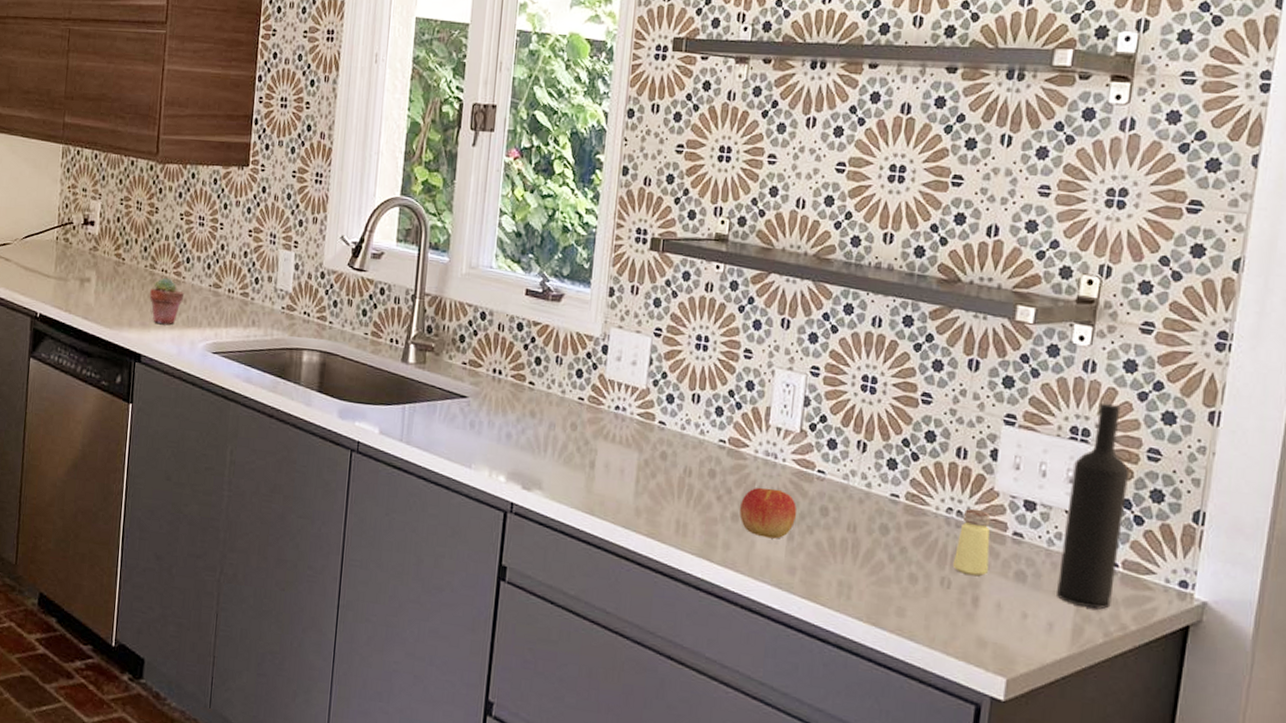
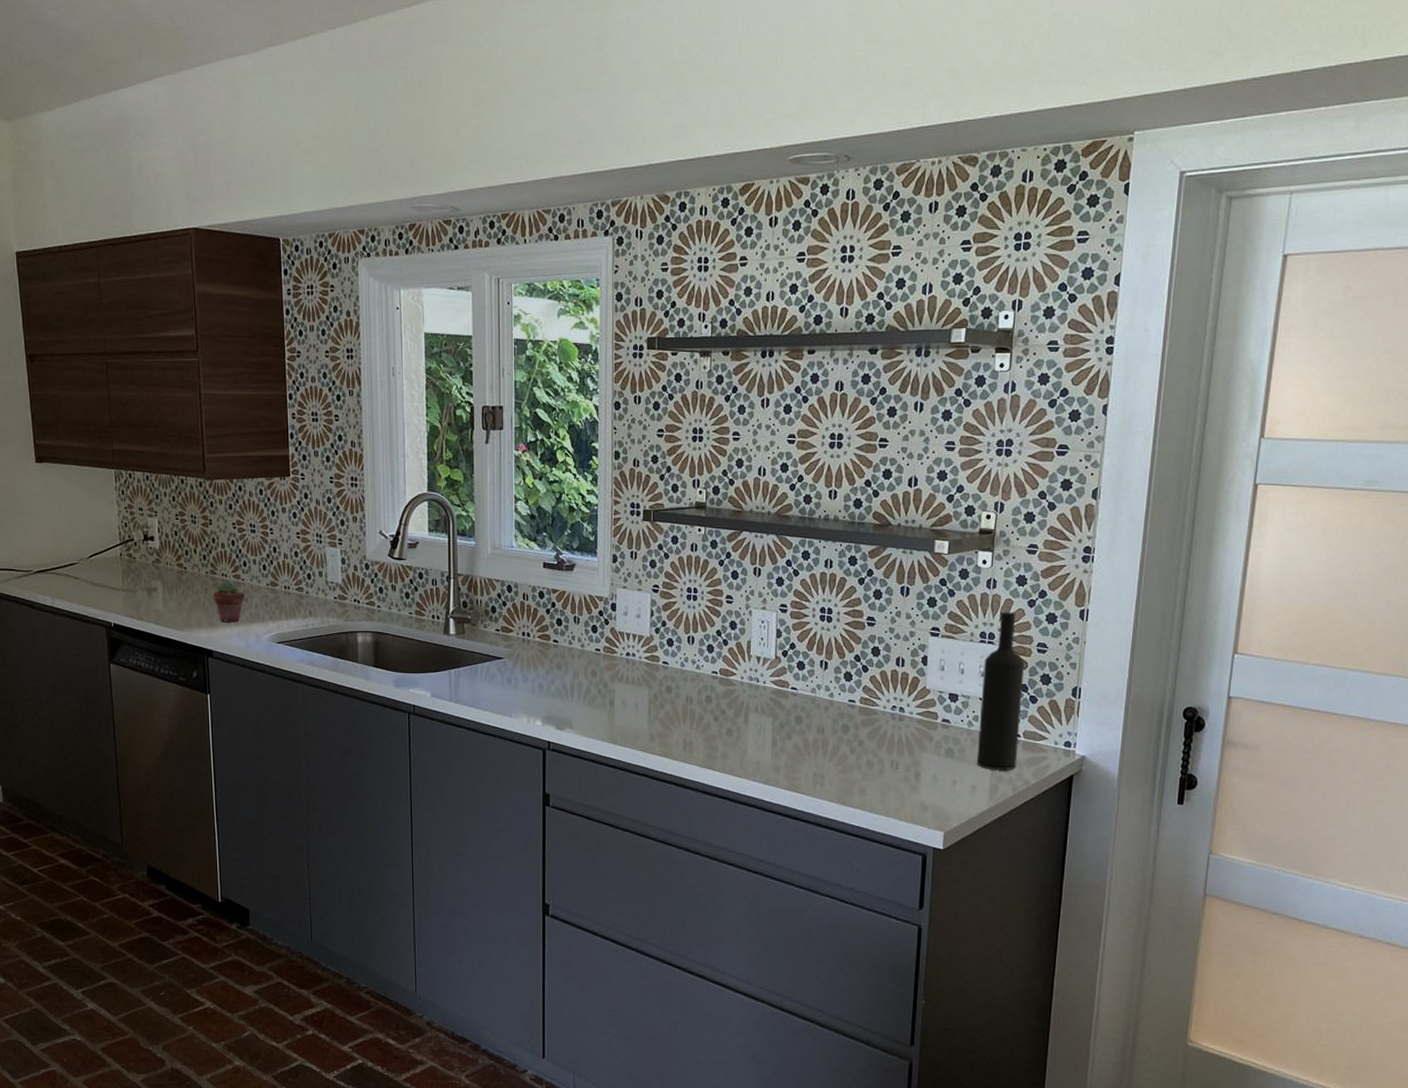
apple: present [739,487,798,539] -> none [733,706,778,746]
saltshaker: present [952,508,991,577] -> none [899,704,926,757]

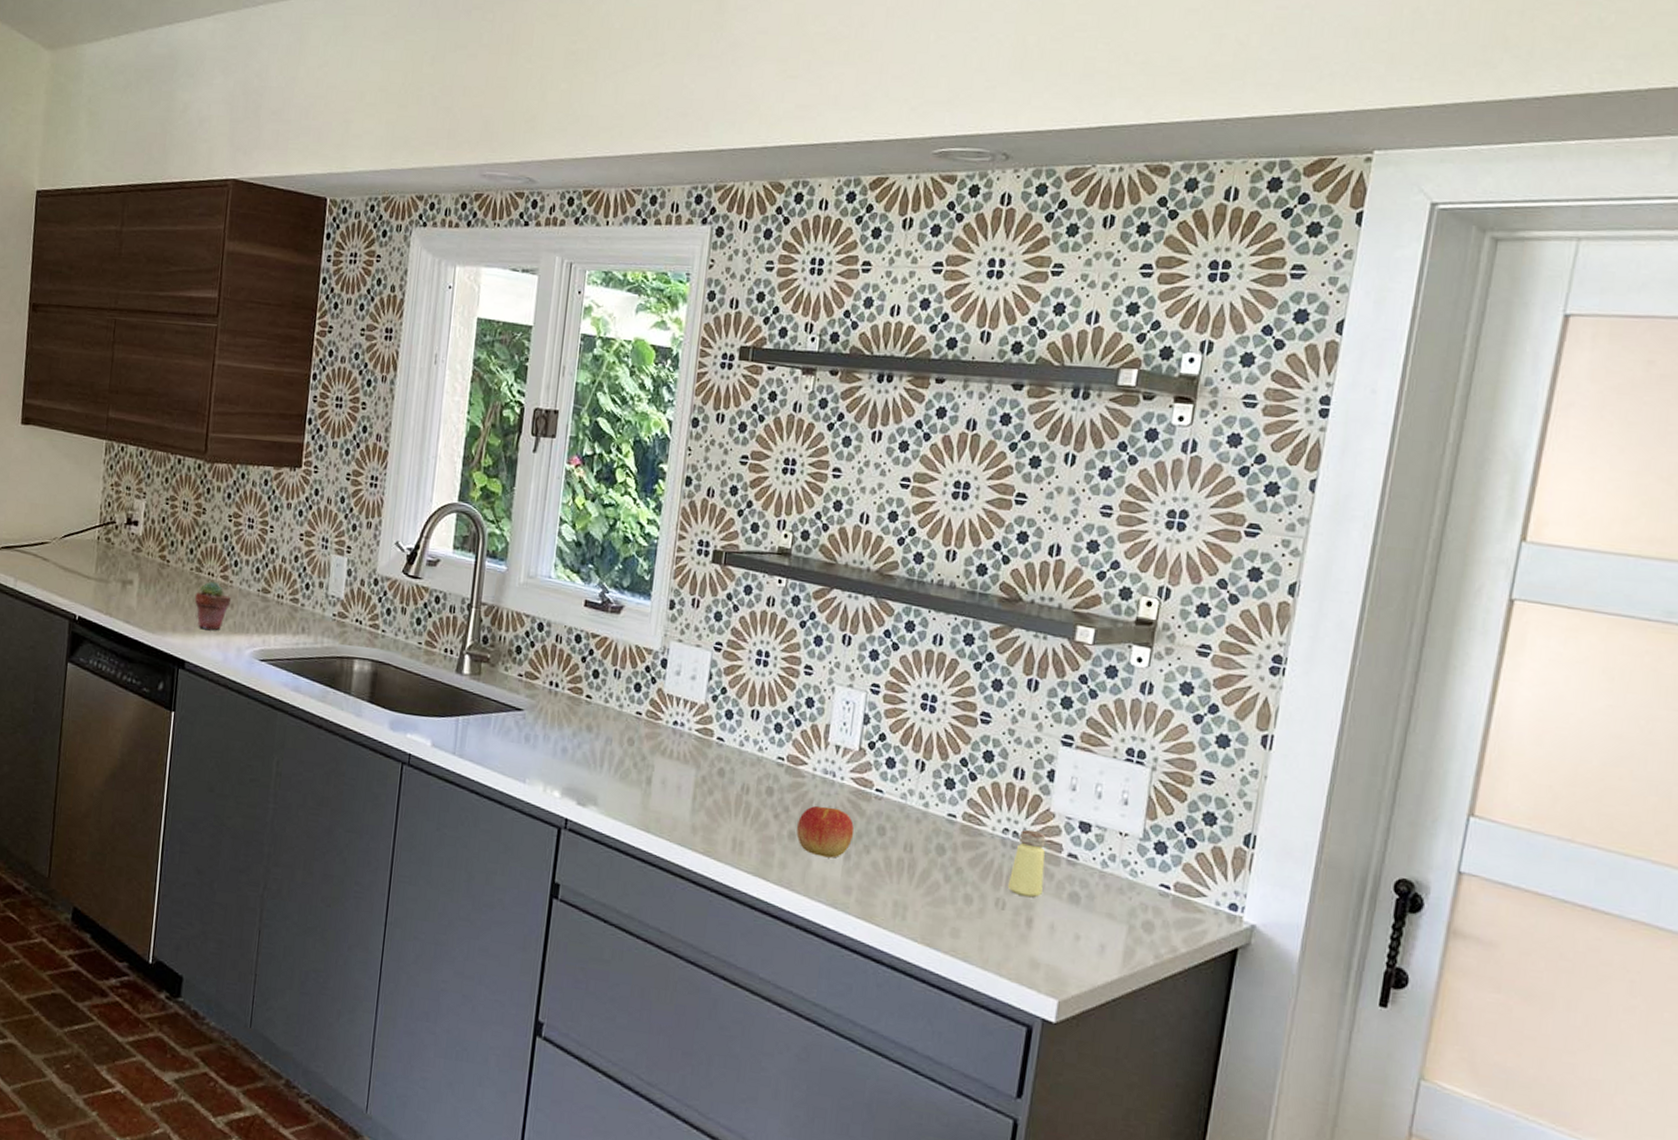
apple: none [733,706,778,746] -> present [796,805,855,858]
saltshaker: none [899,704,926,757] -> present [1007,829,1046,898]
wine bottle: present [977,612,1025,770] -> none [1109,726,1184,931]

